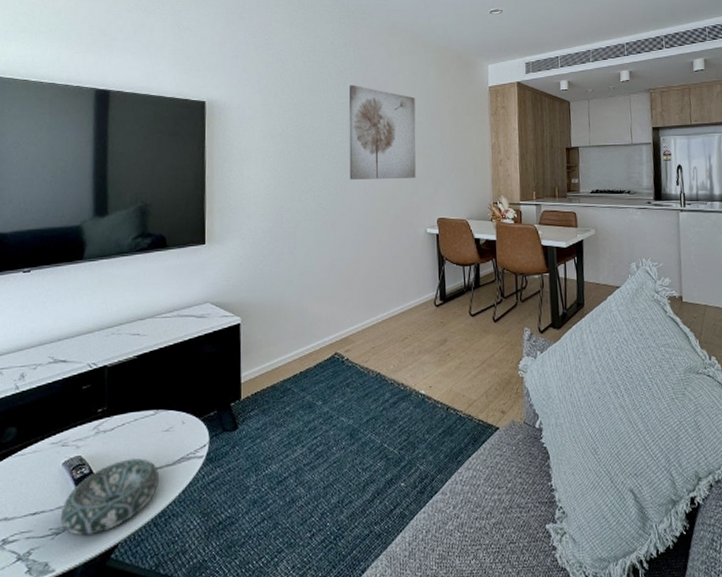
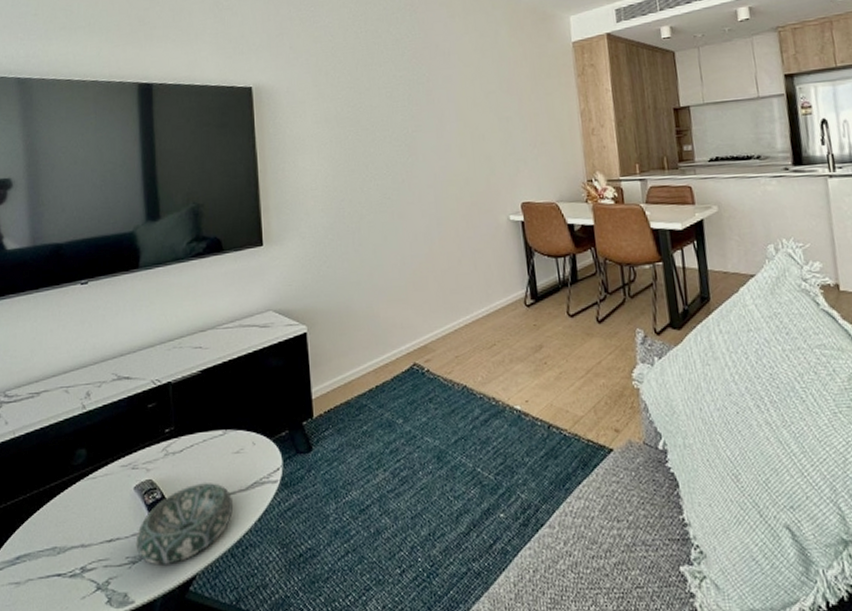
wall art: present [349,85,416,180] -> none [408,54,493,164]

